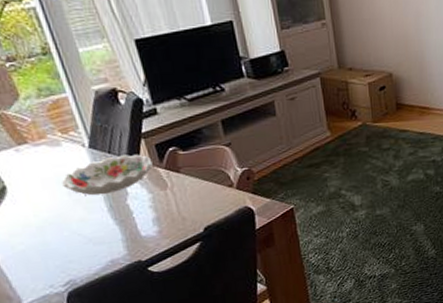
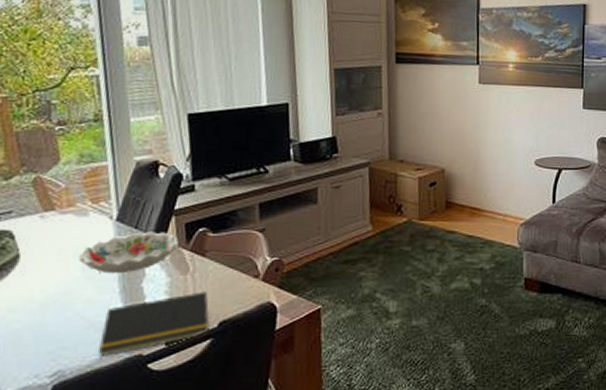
notepad: none [100,203,197,267] -> present [99,291,209,358]

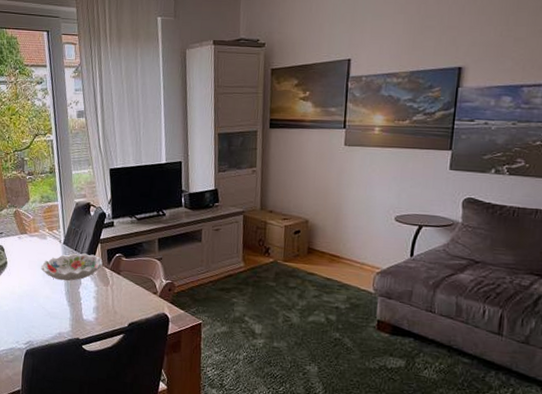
notepad: present [99,291,209,358] -> none [53,300,122,337]

